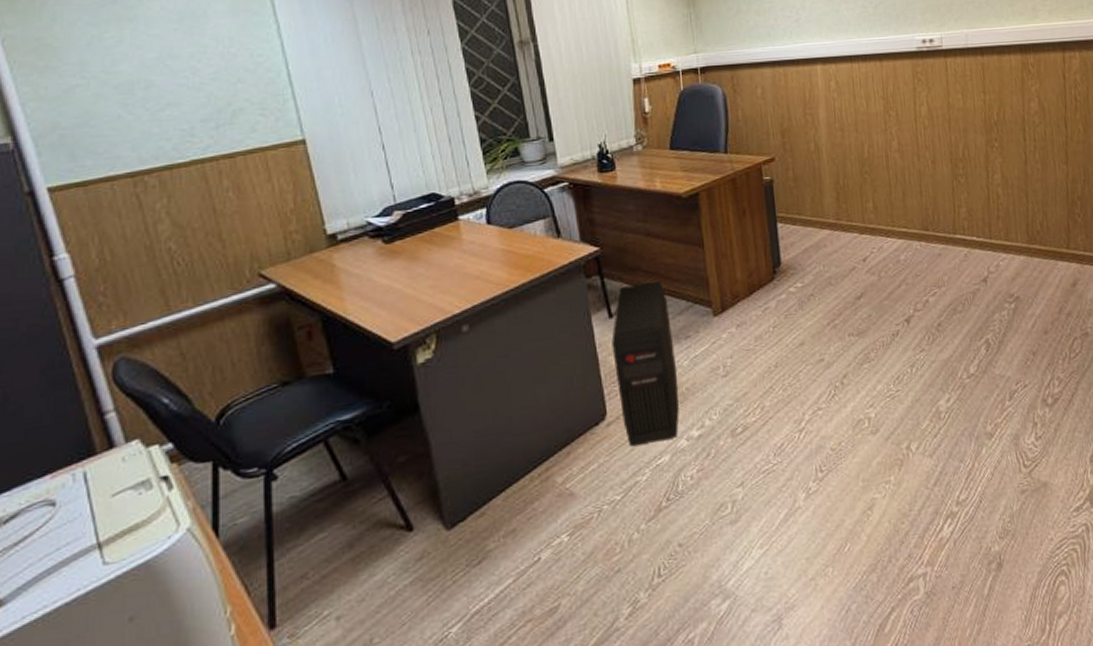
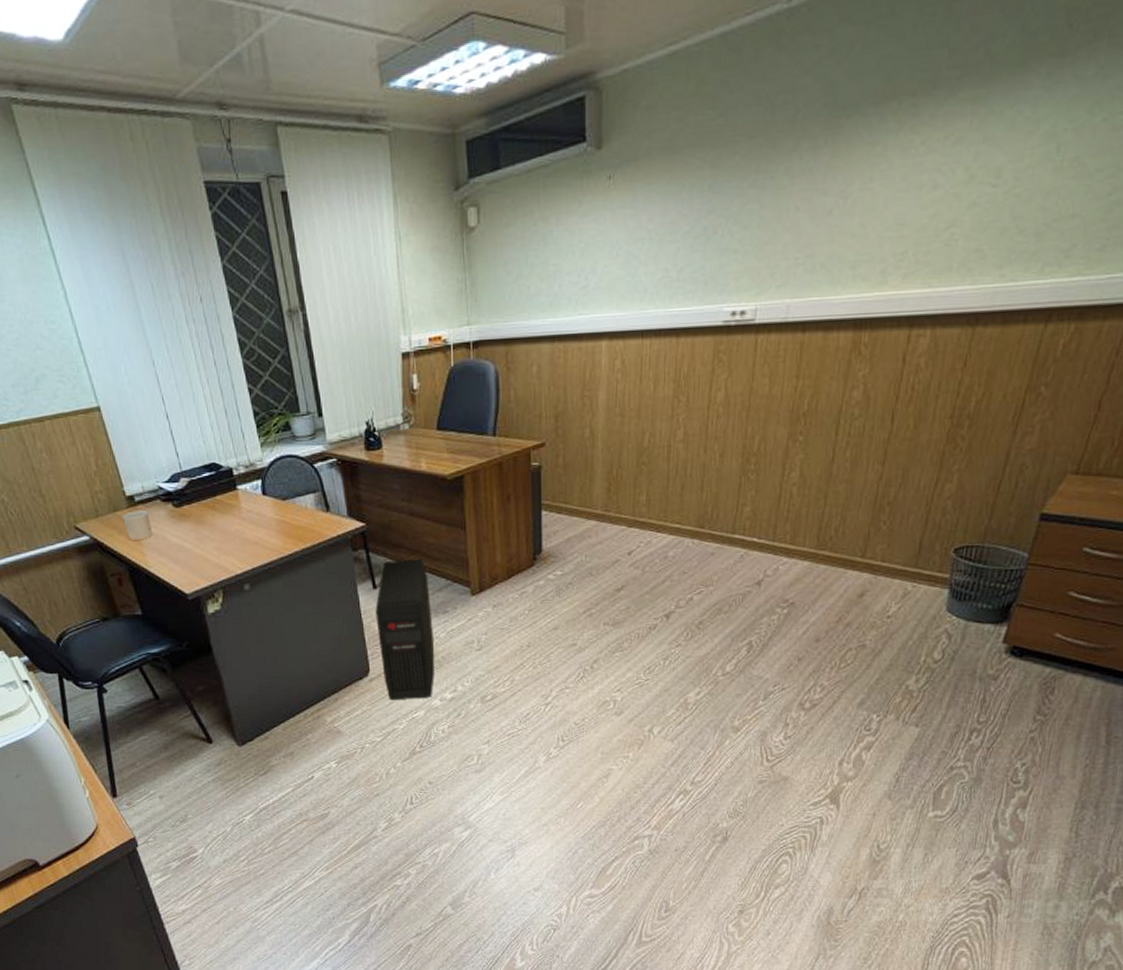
mug: none [320,249,355,286] -> present [122,511,152,542]

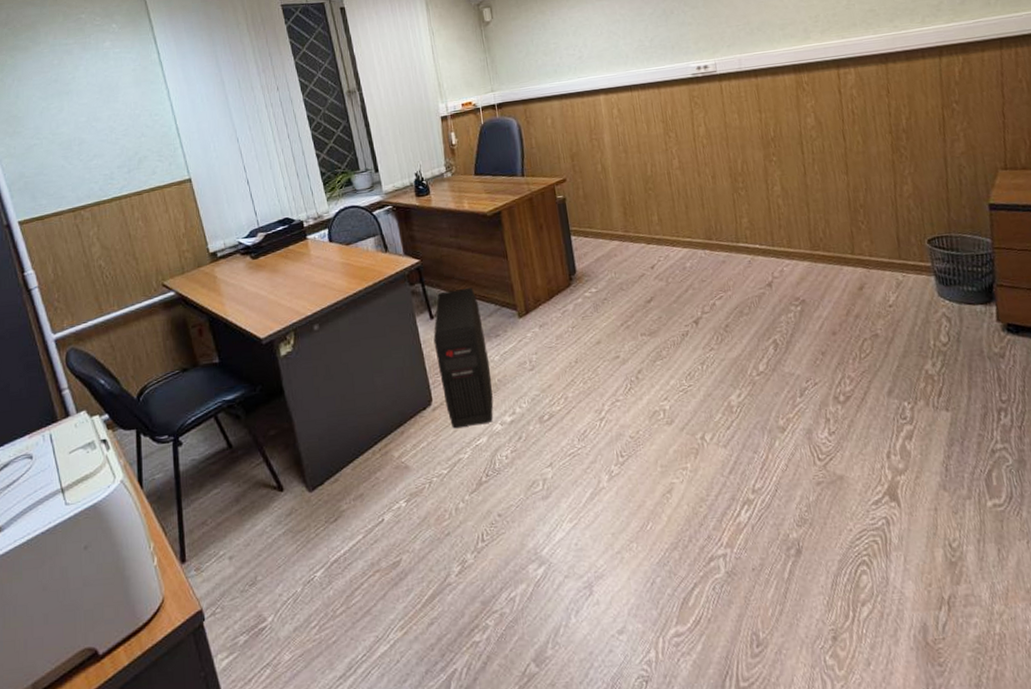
mug: present [122,511,152,542] -> none [205,264,231,293]

